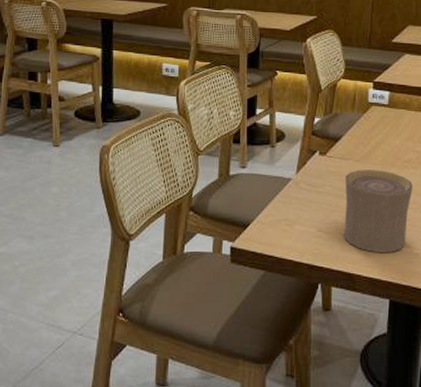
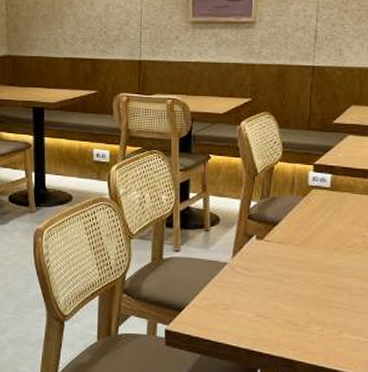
cup: present [344,169,413,254] -> none [284,254,359,341]

